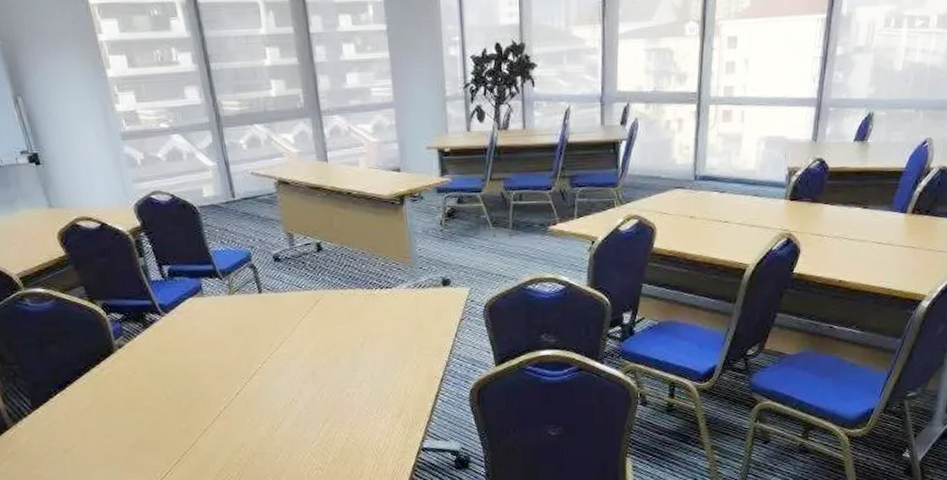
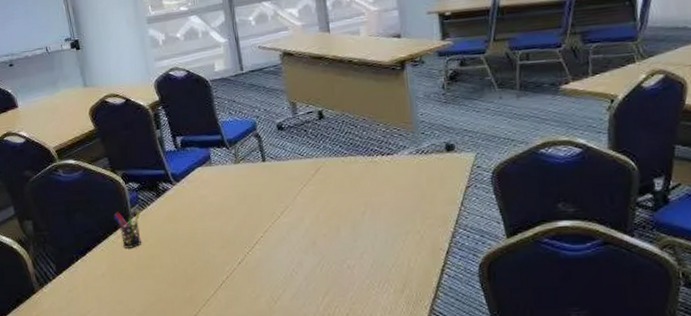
pen holder: none [95,343,130,381] -> present [114,211,142,248]

